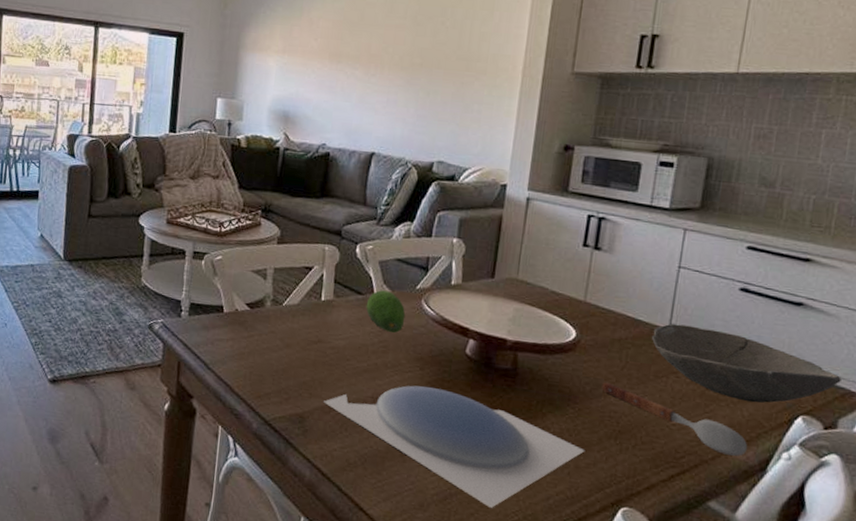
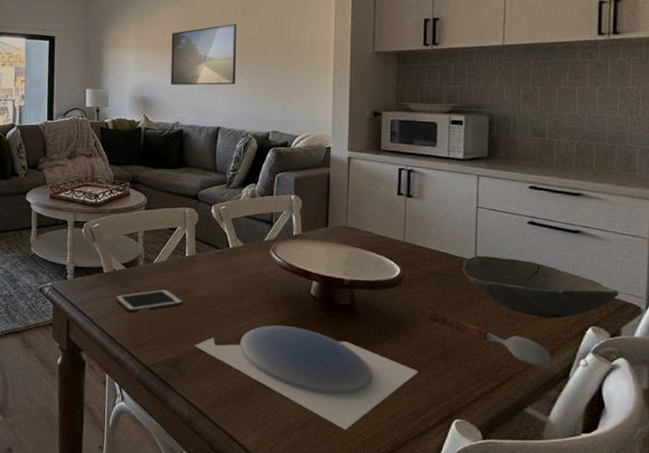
cell phone: none [235,335,314,360] -> present [115,289,183,313]
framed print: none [319,28,405,103] -> present [170,24,237,86]
fruit: present [366,290,406,333] -> none [224,244,258,280]

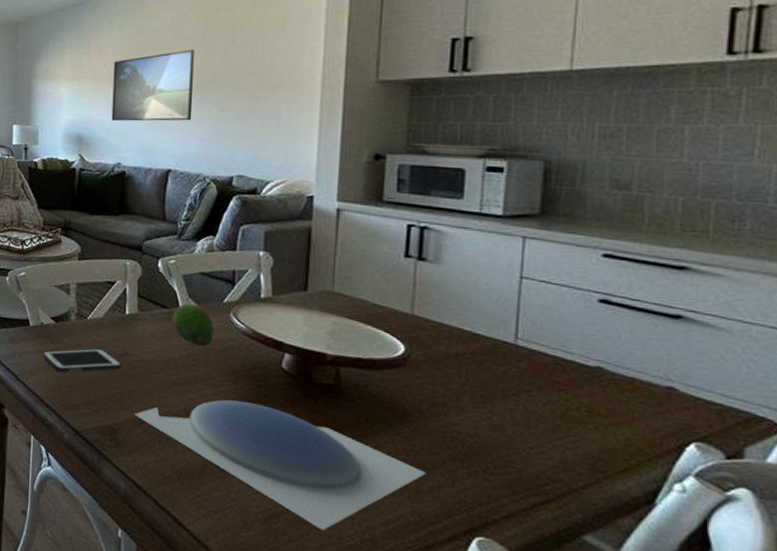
fruit: none [224,244,258,280] -> present [172,304,214,346]
soupspoon: present [426,310,552,366] -> none [440,400,628,486]
bowl: present [461,255,619,319] -> none [494,338,743,427]

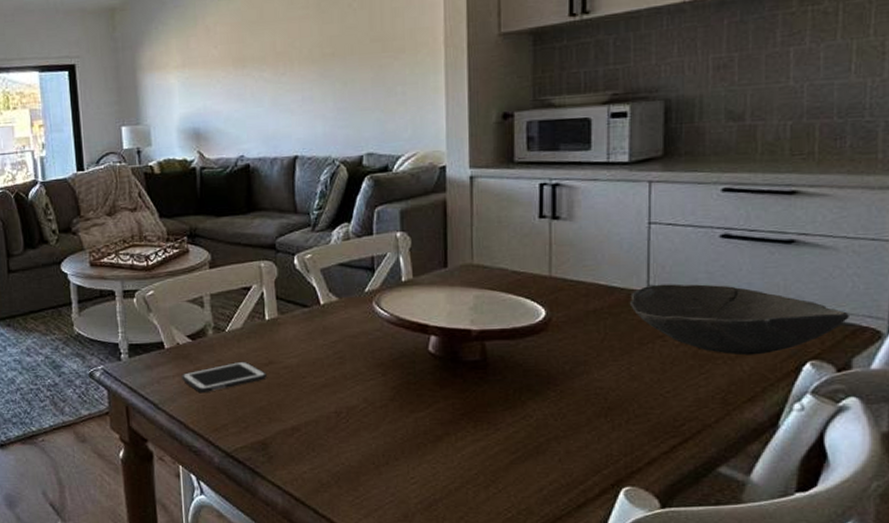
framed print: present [111,50,194,122] -> none [225,19,315,109]
plate: present [135,399,427,530] -> none [285,392,574,508]
fruit: present [172,304,214,346] -> none [314,299,358,341]
bowl: none [494,338,743,427] -> present [629,284,849,356]

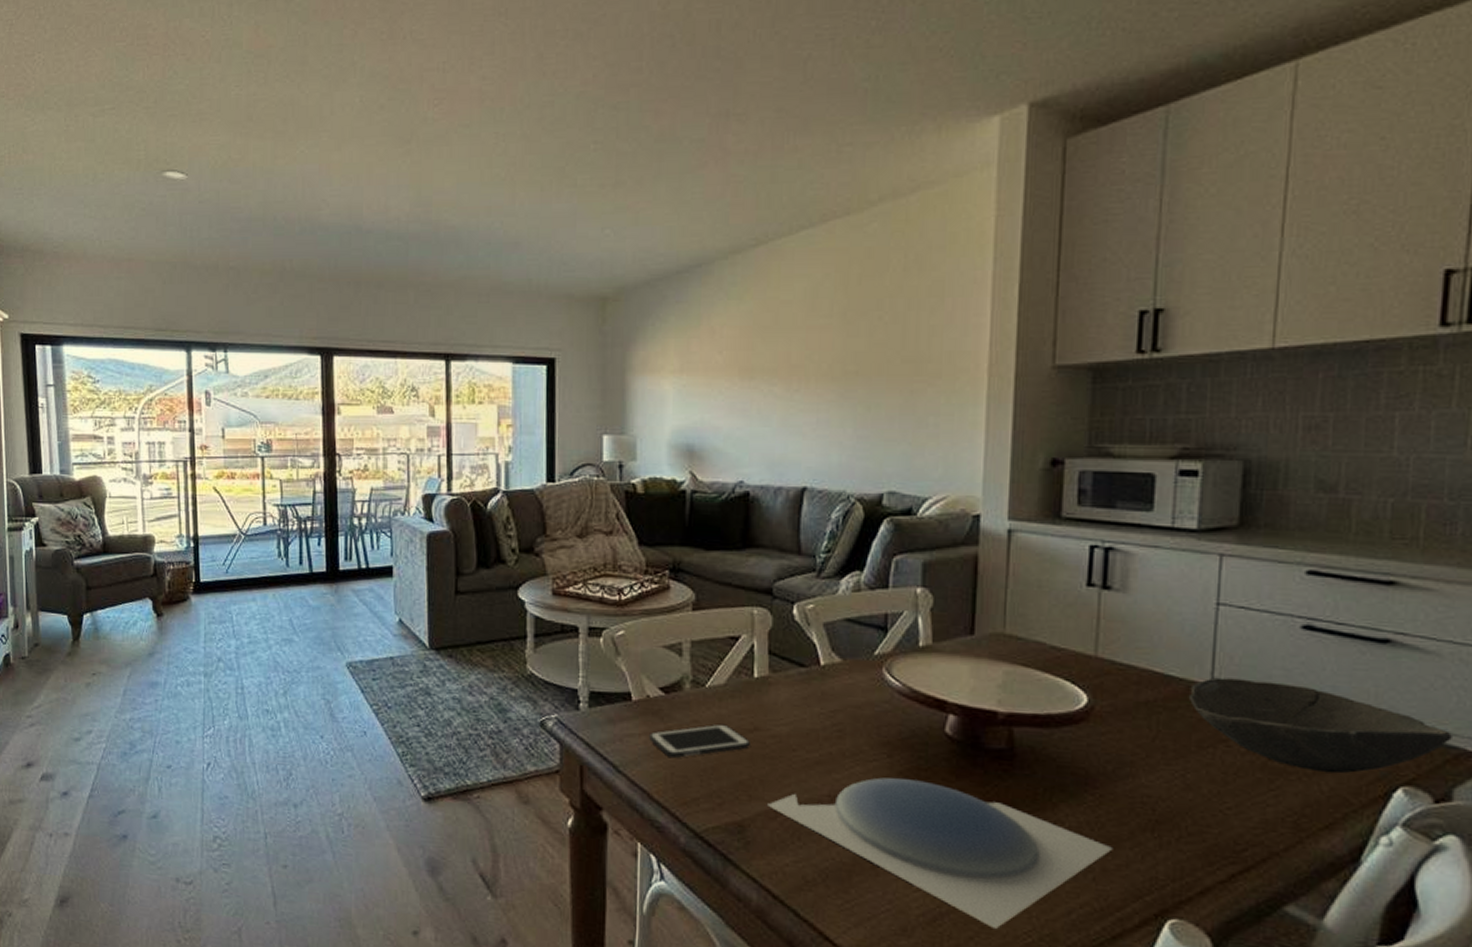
plate: none [285,392,574,508] -> present [768,777,1113,929]

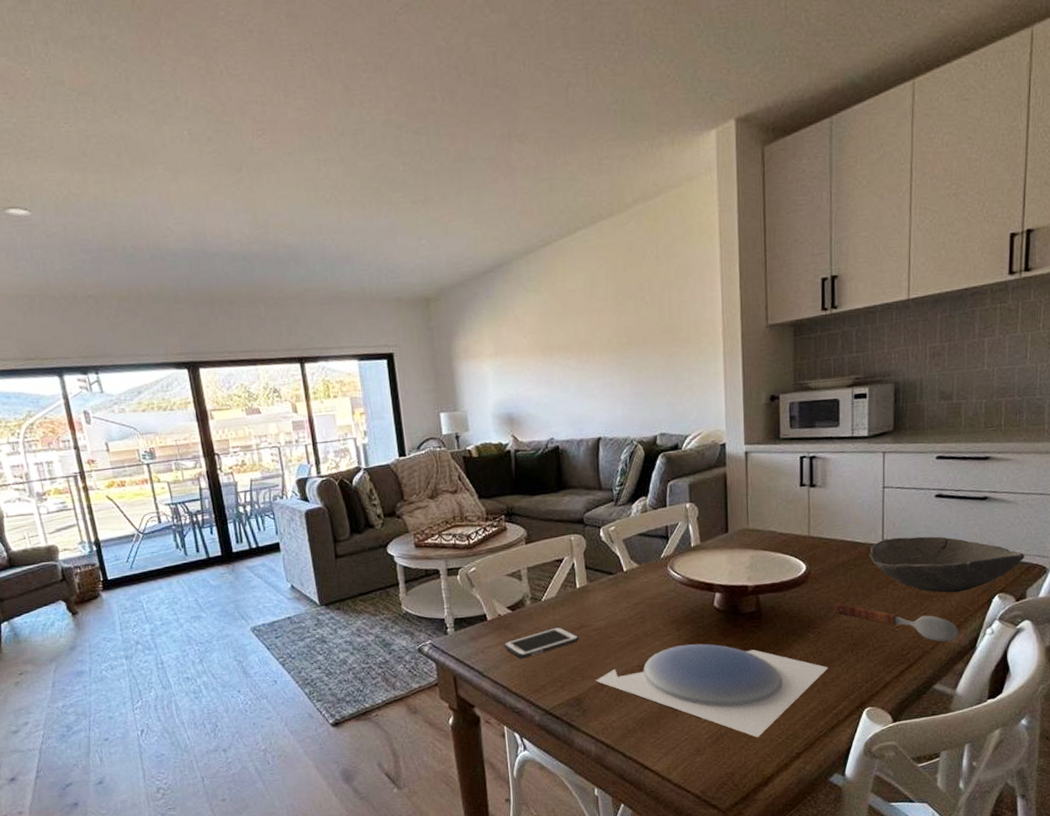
soupspoon: none [1128,758,1332,845] -> present [834,603,959,642]

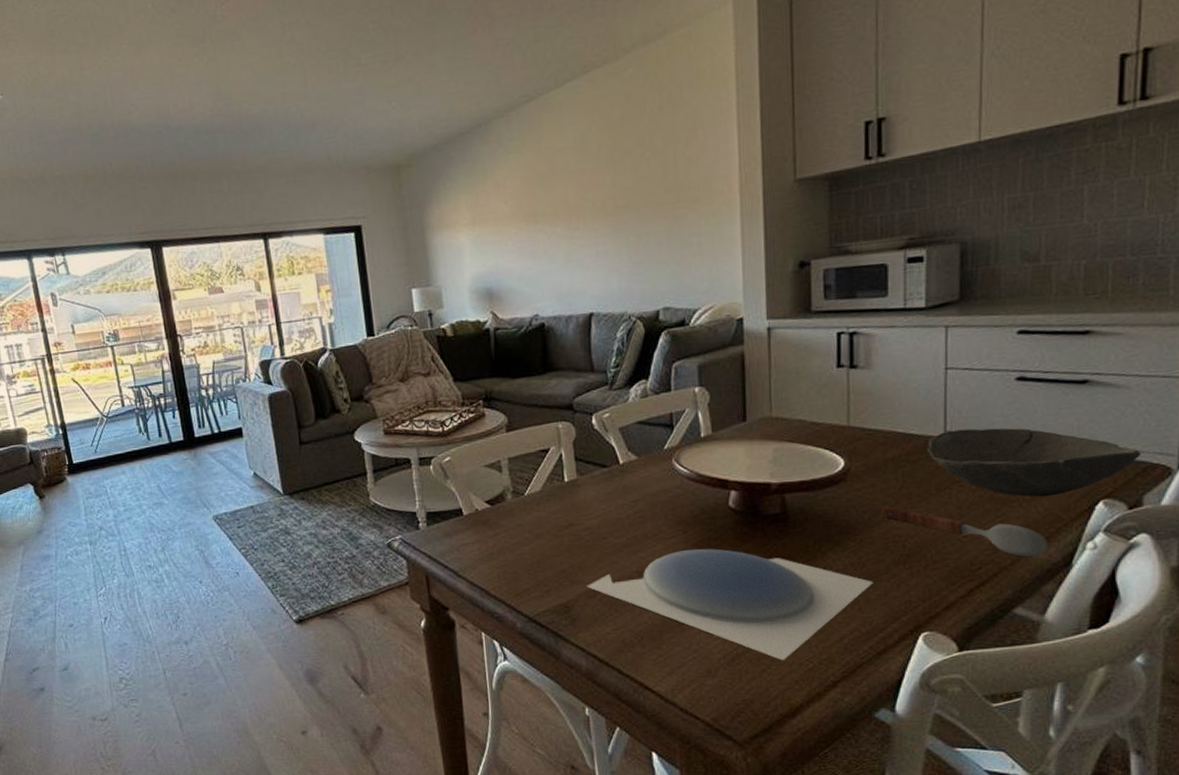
cell phone: present [503,626,579,658] -> none [481,524,567,558]

